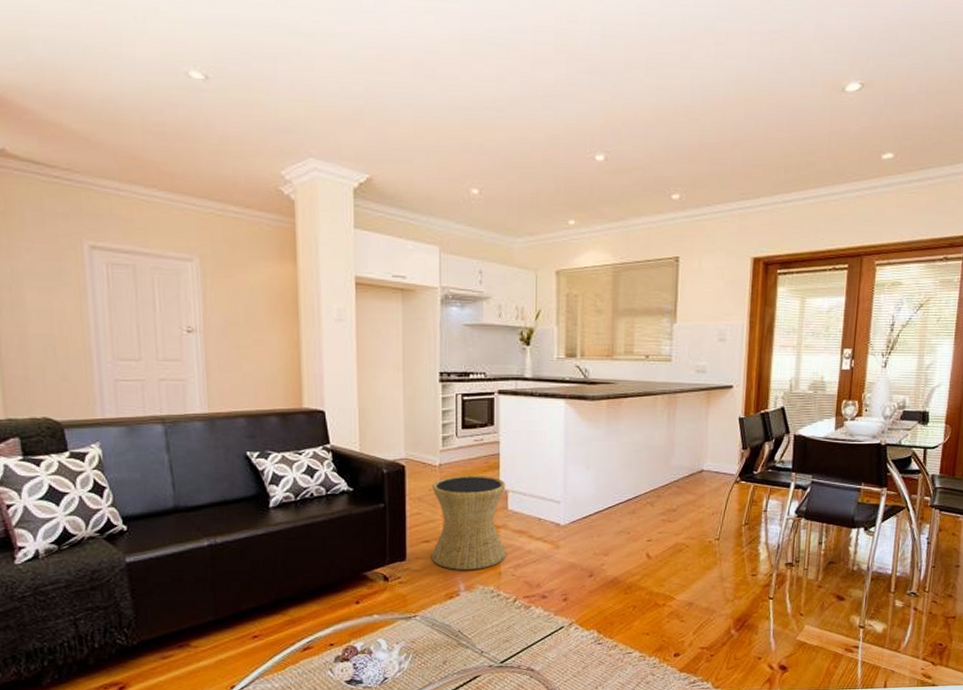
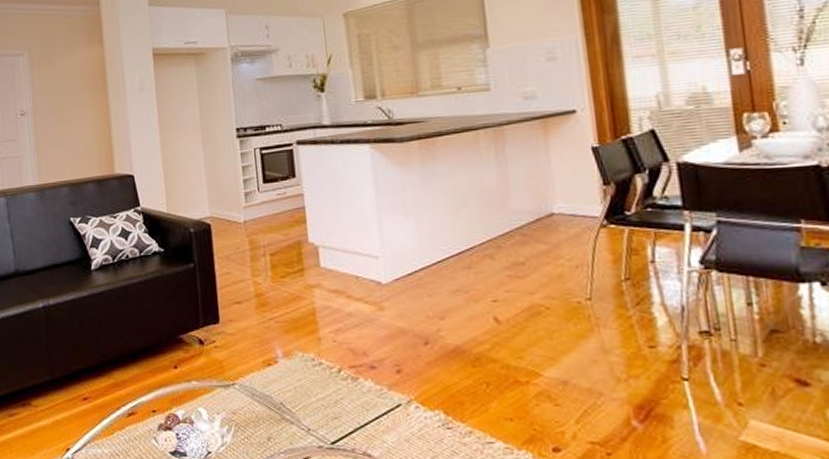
side table: present [431,475,506,570] -> none [238,230,324,334]

